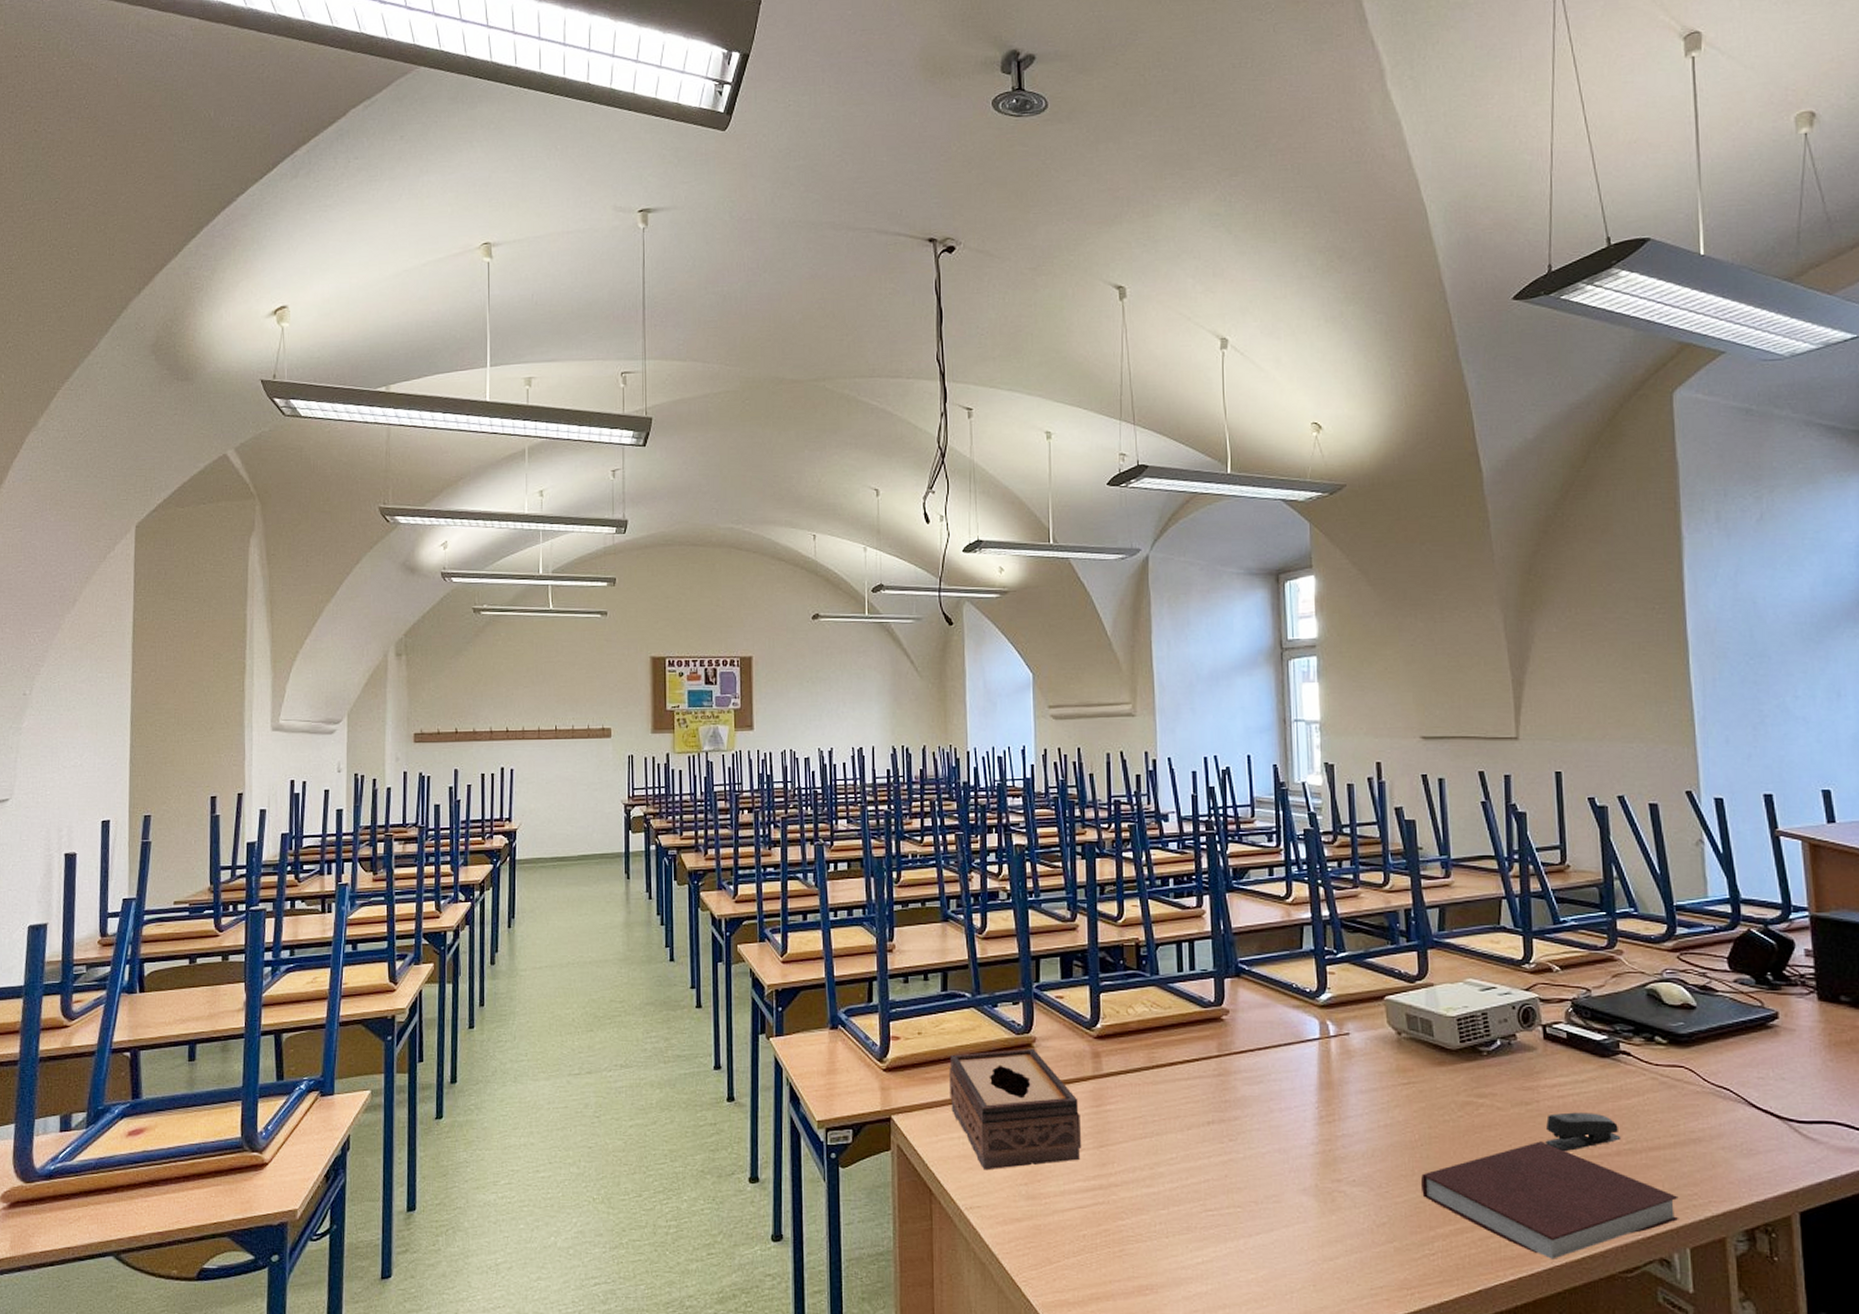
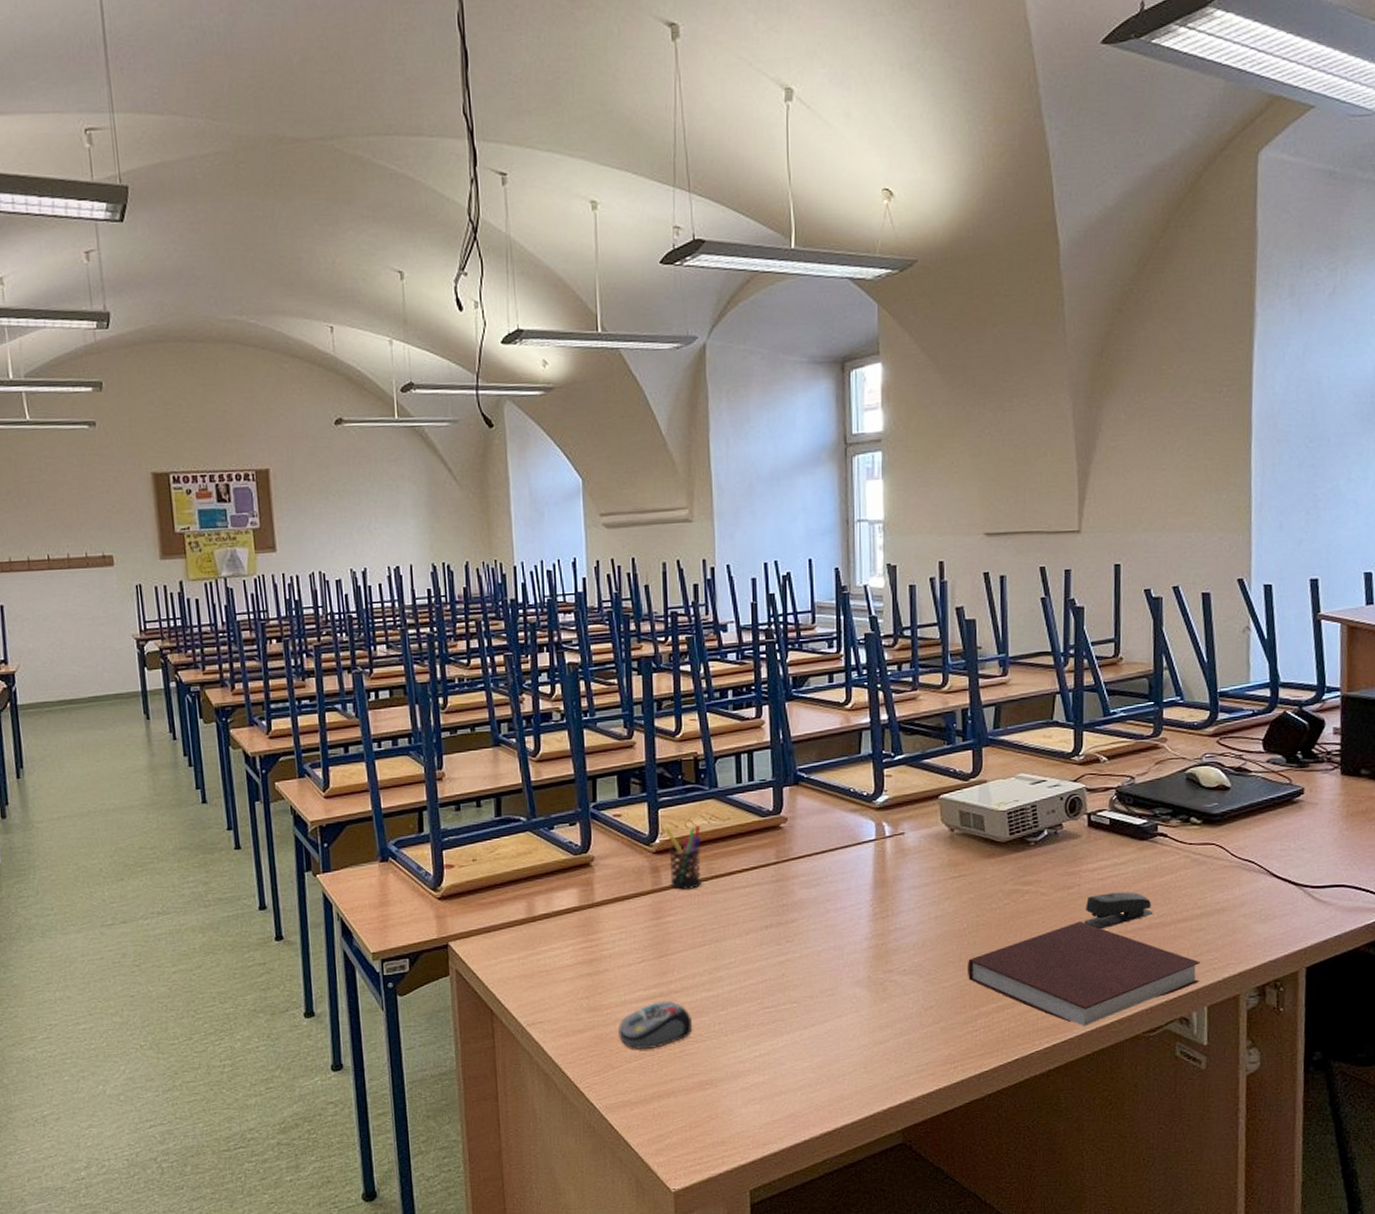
tissue box: present [949,1048,1081,1171] -> none [506,867,641,988]
computer mouse: none [1057,1195,1132,1245] -> present [618,1001,692,1049]
pen holder: none [1106,1012,1143,1079] -> present [665,825,702,891]

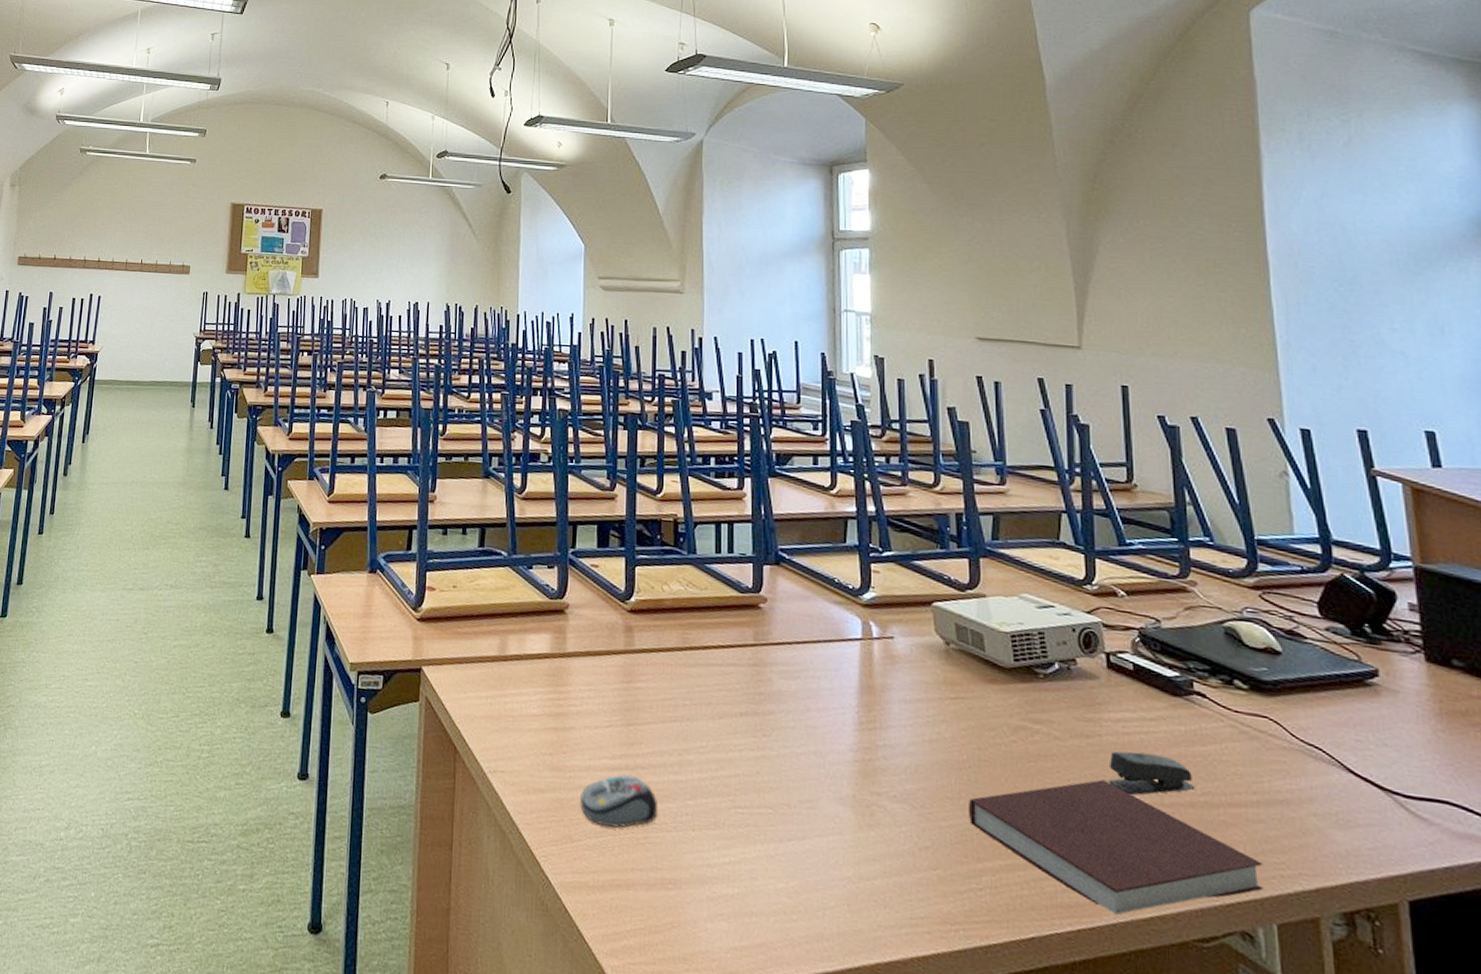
pen holder: present [665,825,702,891] -> none [641,586,677,658]

